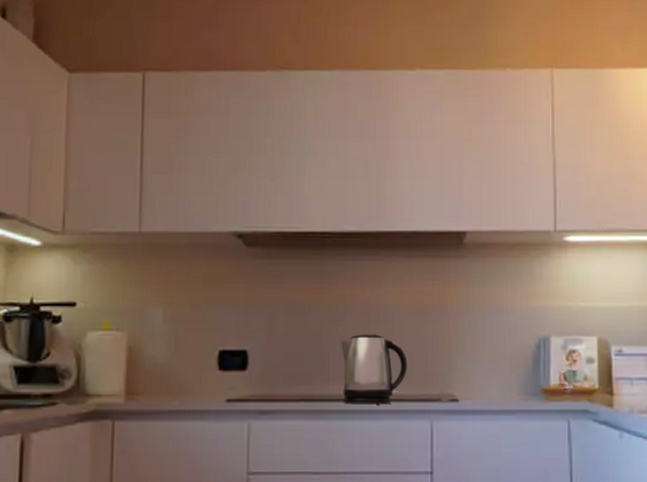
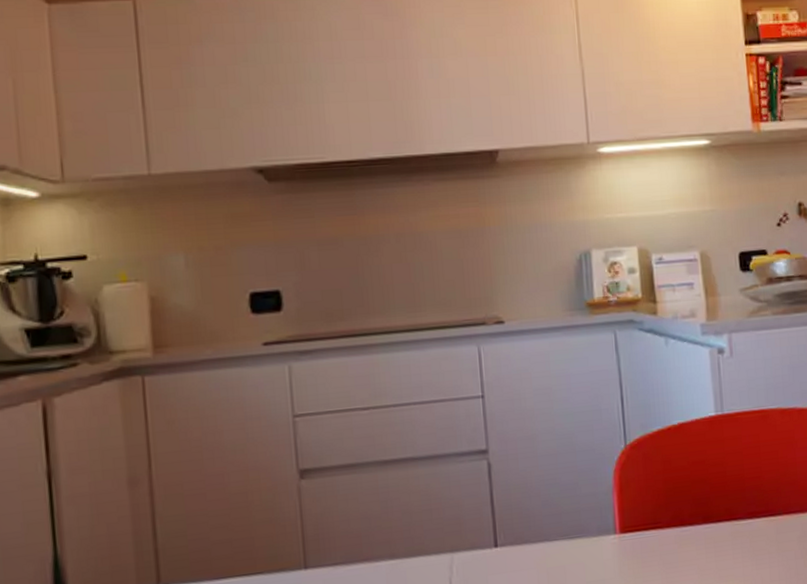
kettle: present [341,334,407,405] -> none [378,262,450,337]

